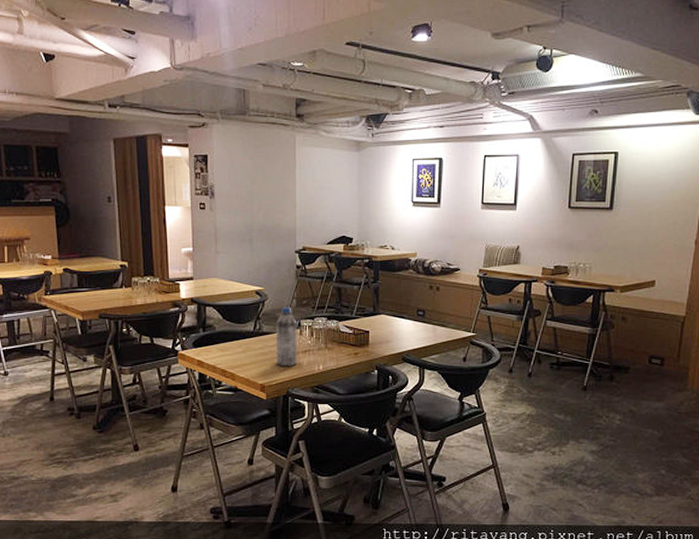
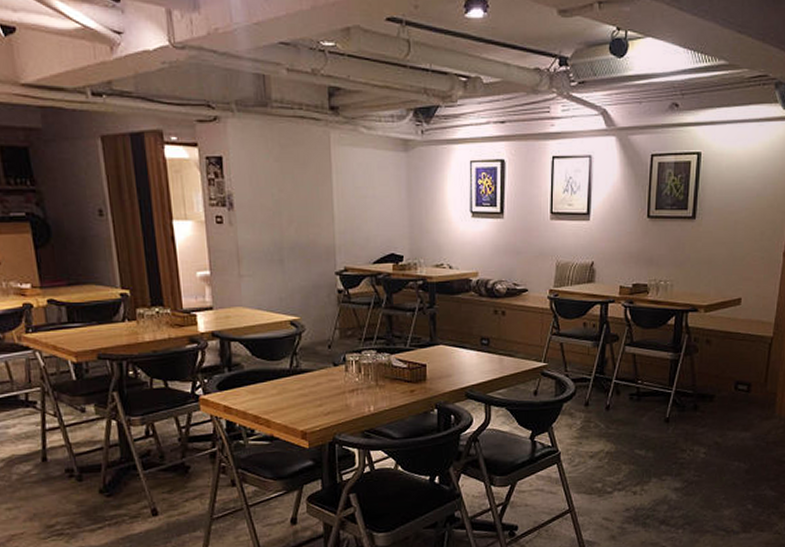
water bottle: present [275,307,297,367] -> none [316,339,344,410]

